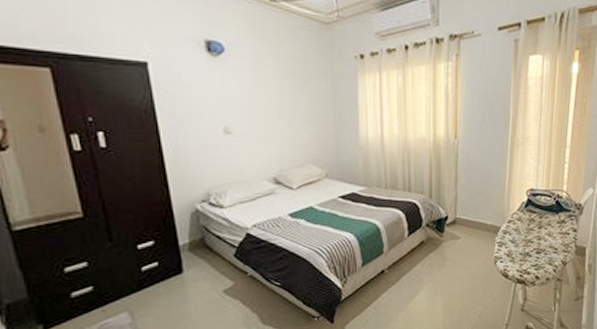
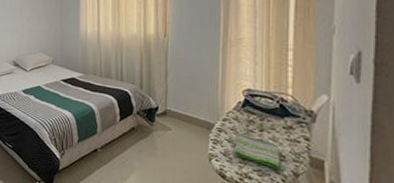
dish towel: none [515,232,554,261] -> present [233,133,281,169]

